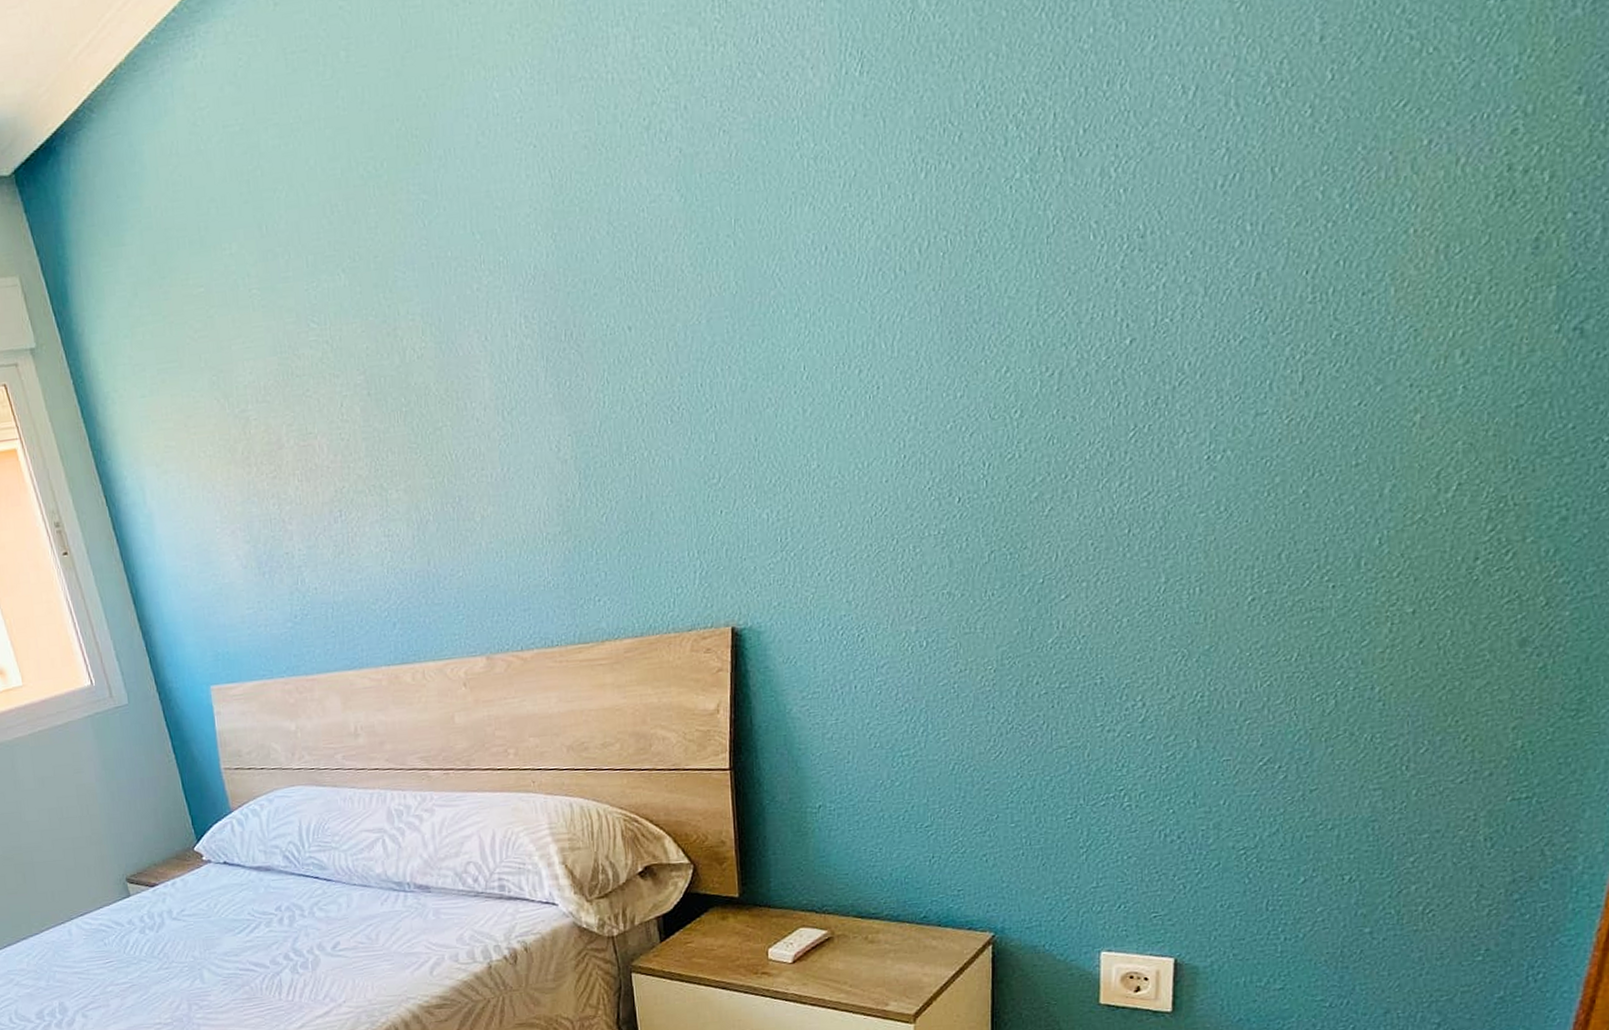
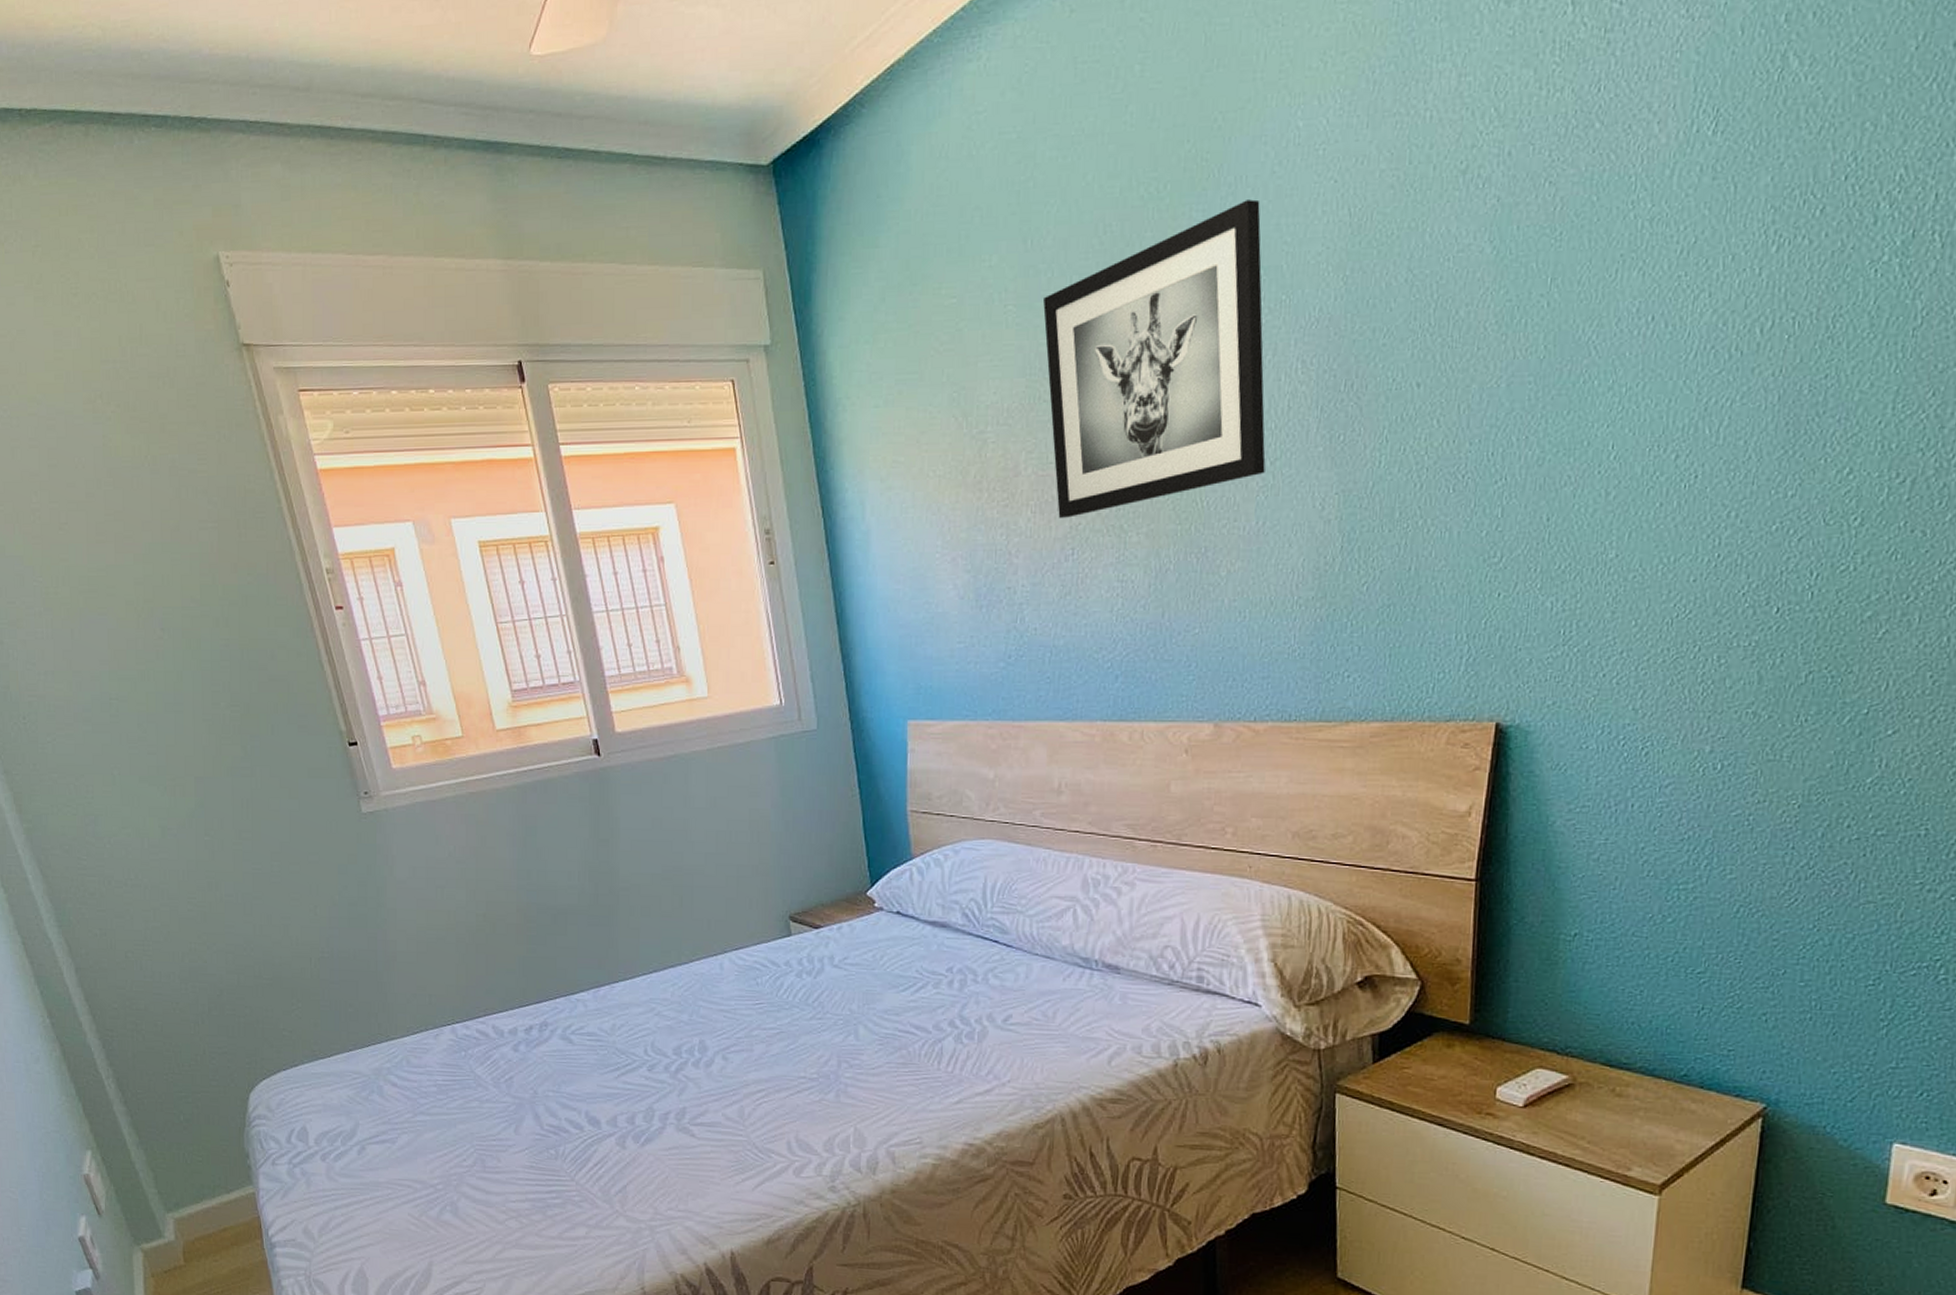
wall art: none [284,169,504,483] -> present [1043,199,1266,518]

